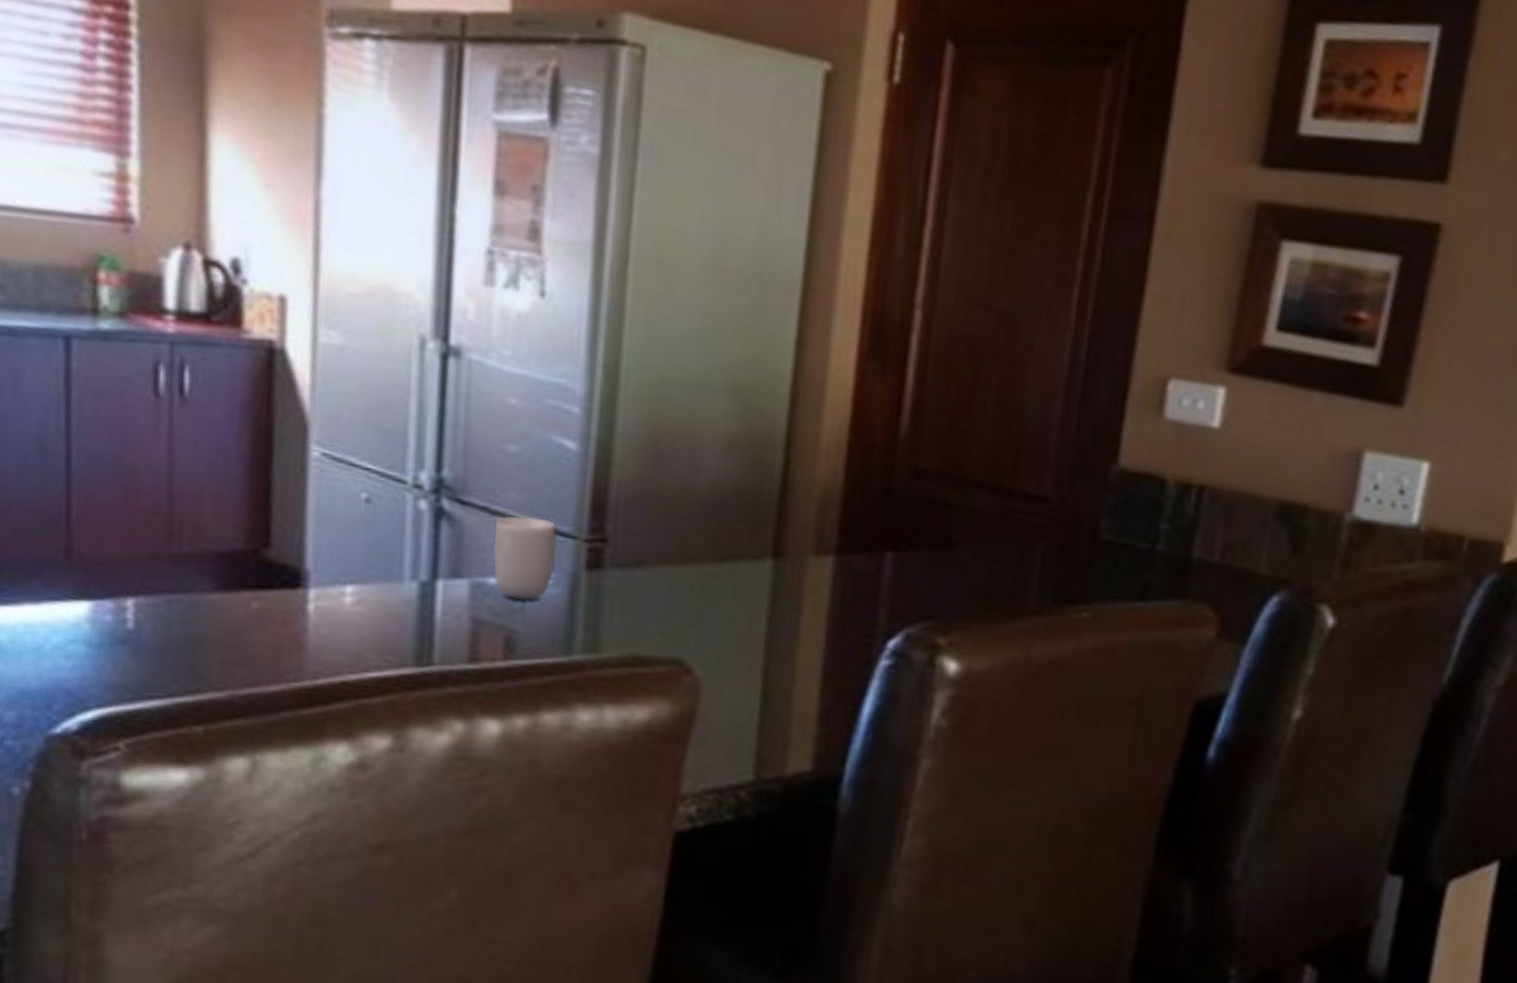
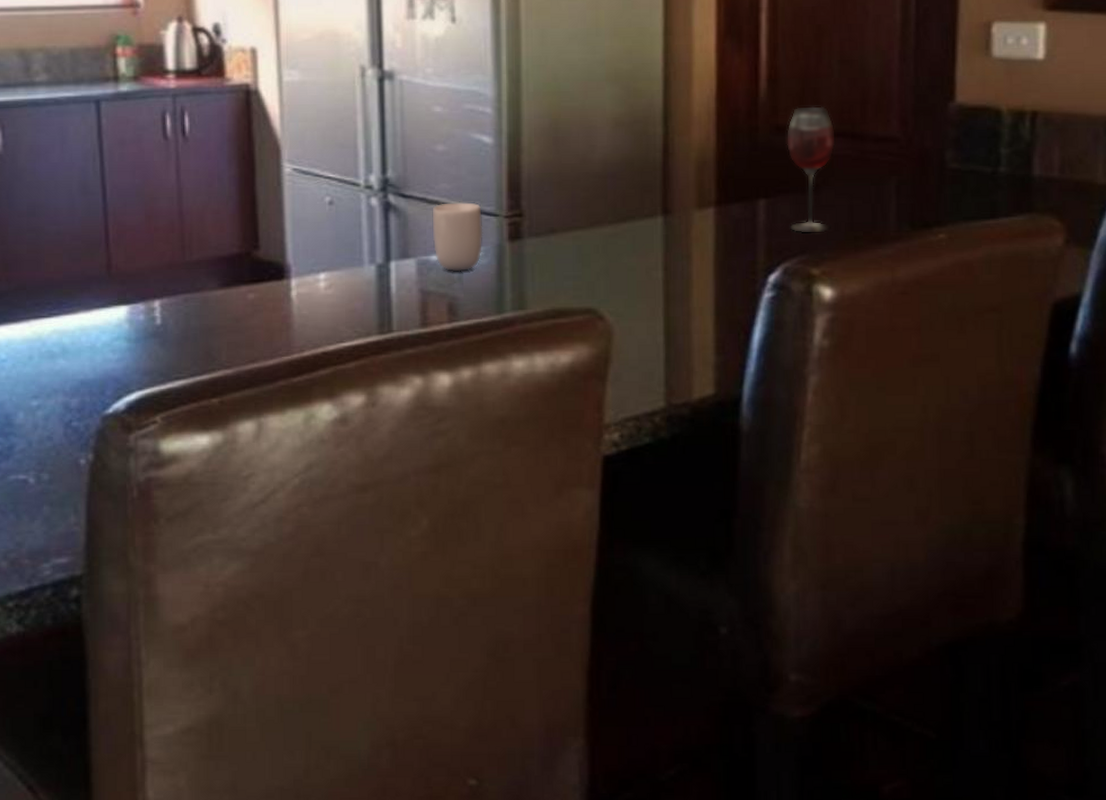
wineglass: none [918,449,982,598] -> present [786,106,836,233]

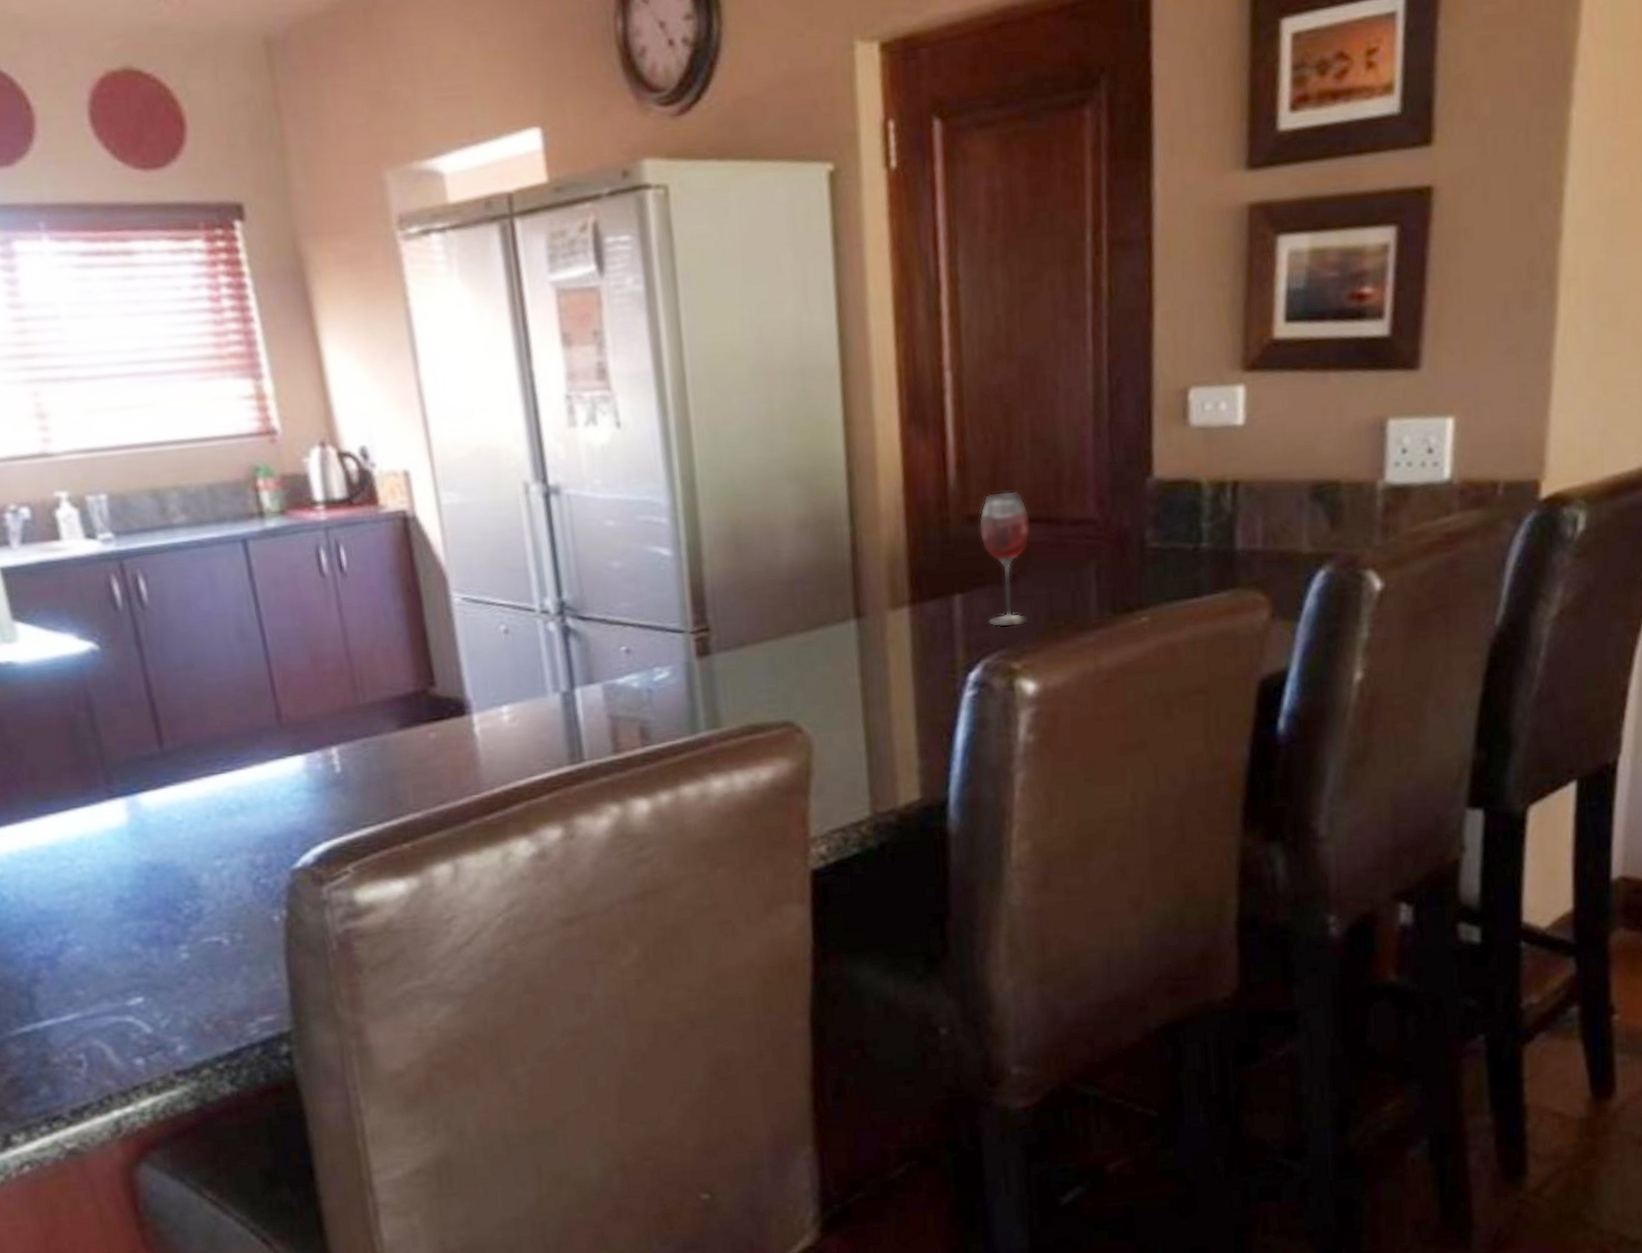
cup: present [432,202,483,272] -> none [613,620,671,694]

